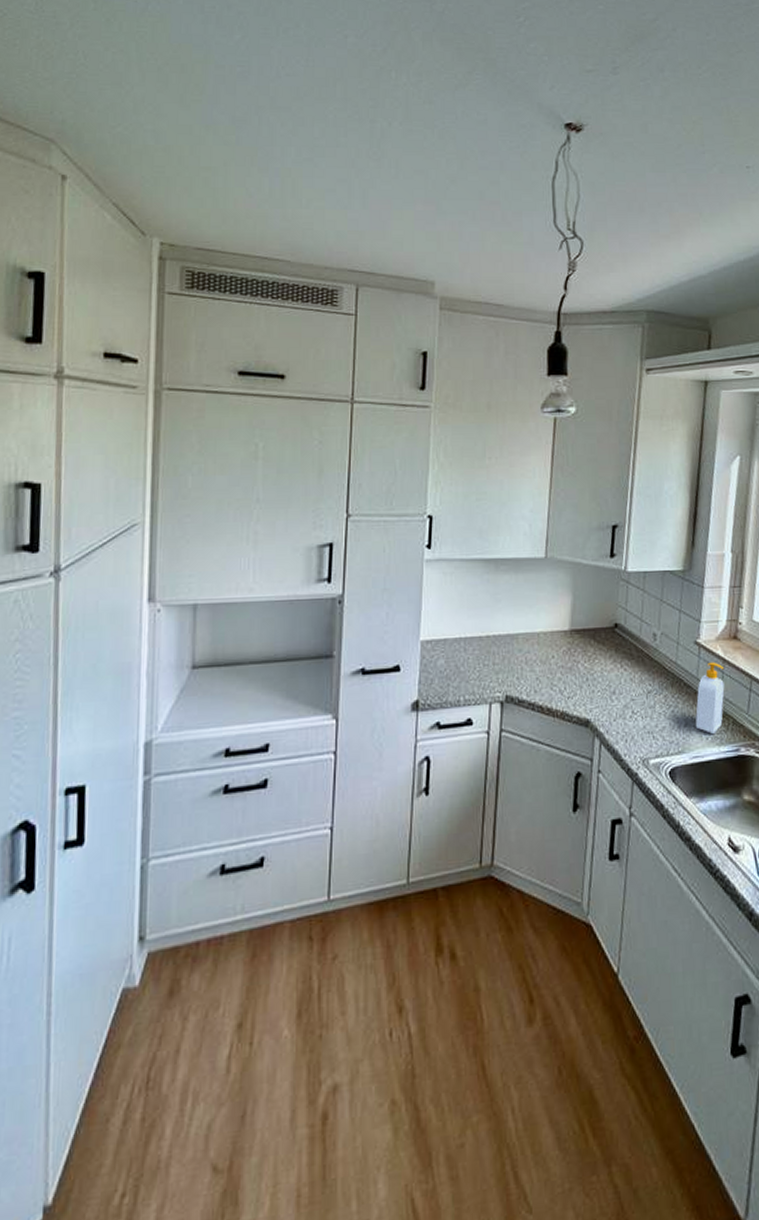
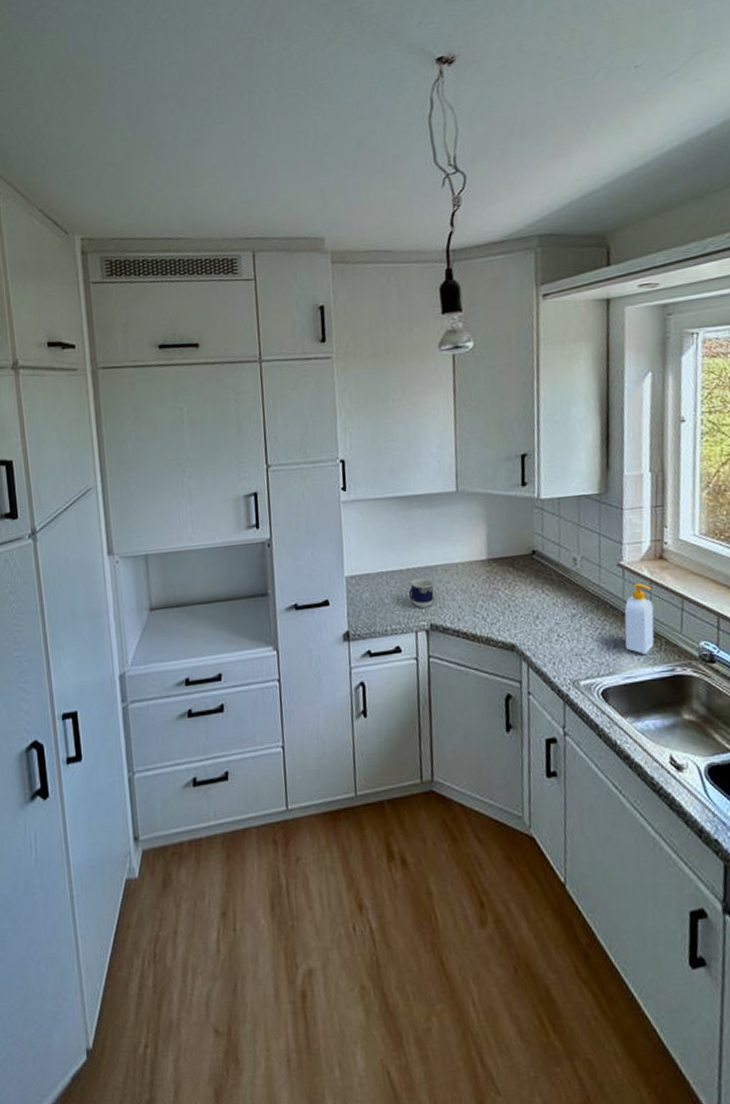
cup: none [486,646,513,678] -> present [408,578,434,608]

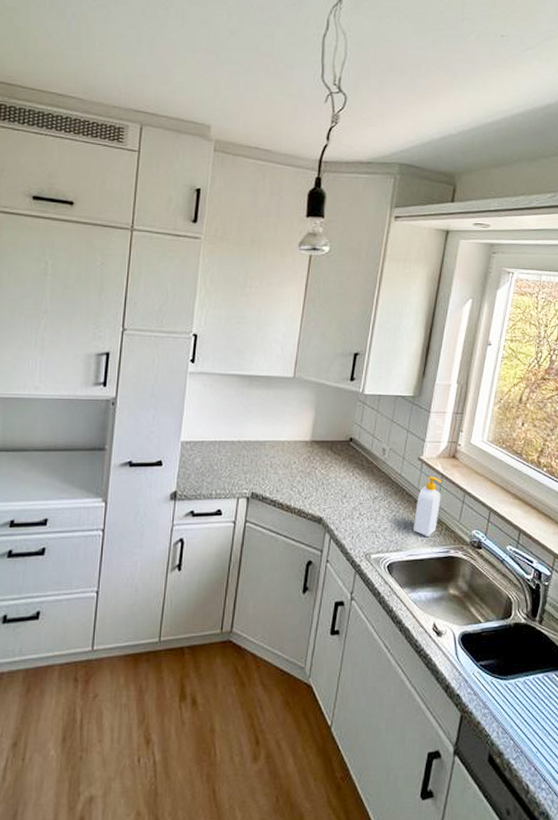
cup: present [408,578,434,608] -> none [236,450,261,477]

